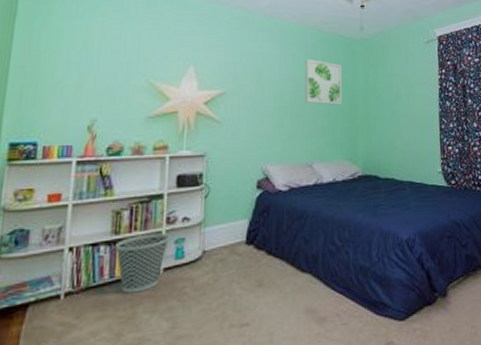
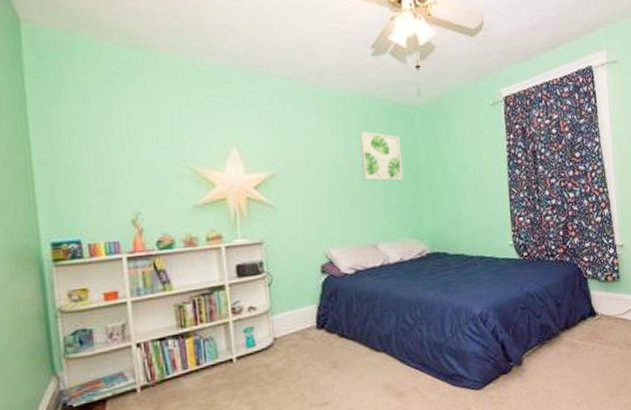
wastebasket: present [115,233,169,294] -> none [183,323,237,383]

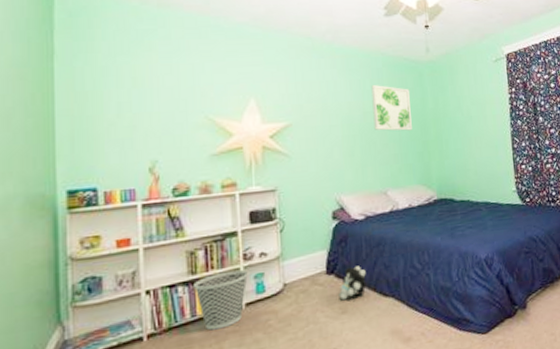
wastebasket: none [183,323,237,383] -> present [194,270,248,331]
plush toy: none [329,320,357,355] -> present [339,266,366,301]

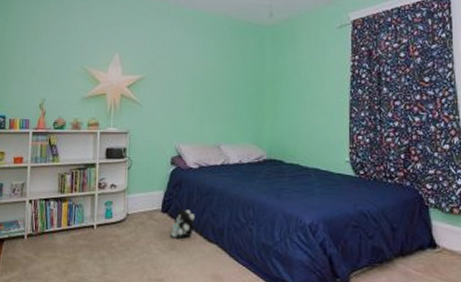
wastebasket: present [194,270,248,331] -> none [61,195,101,242]
wall art: present [371,85,412,131] -> none [214,46,249,91]

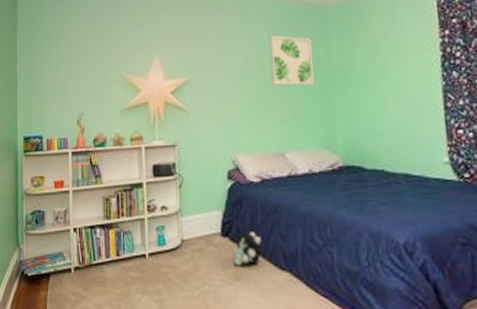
wall art: none [214,46,249,91] -> present [269,35,314,86]

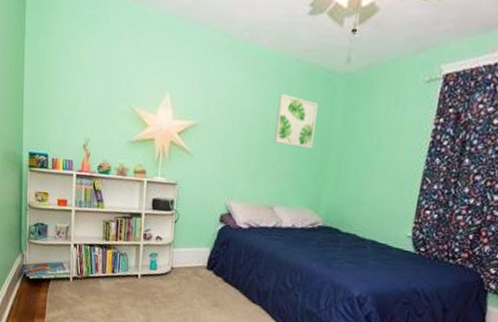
plush toy: present [233,232,261,267] -> none [214,268,241,296]

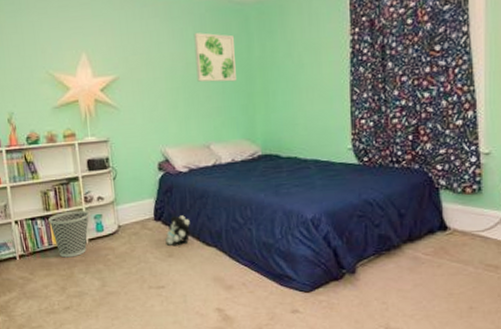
wastebasket: none [106,244,146,289] -> present [48,210,89,258]
plush toy: none [214,268,241,296] -> present [165,215,190,245]

